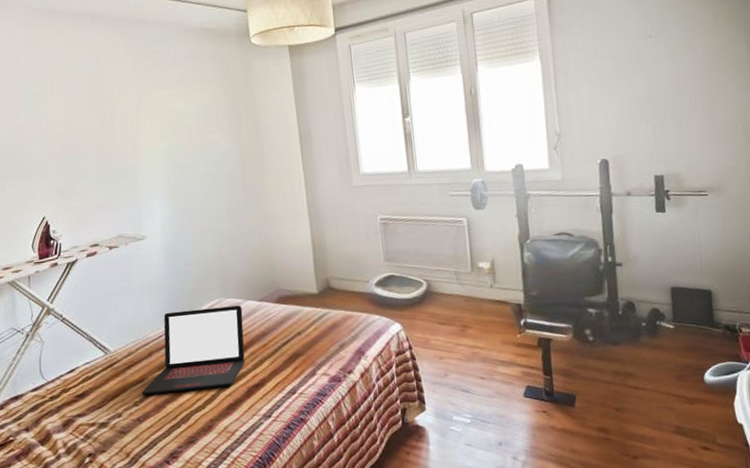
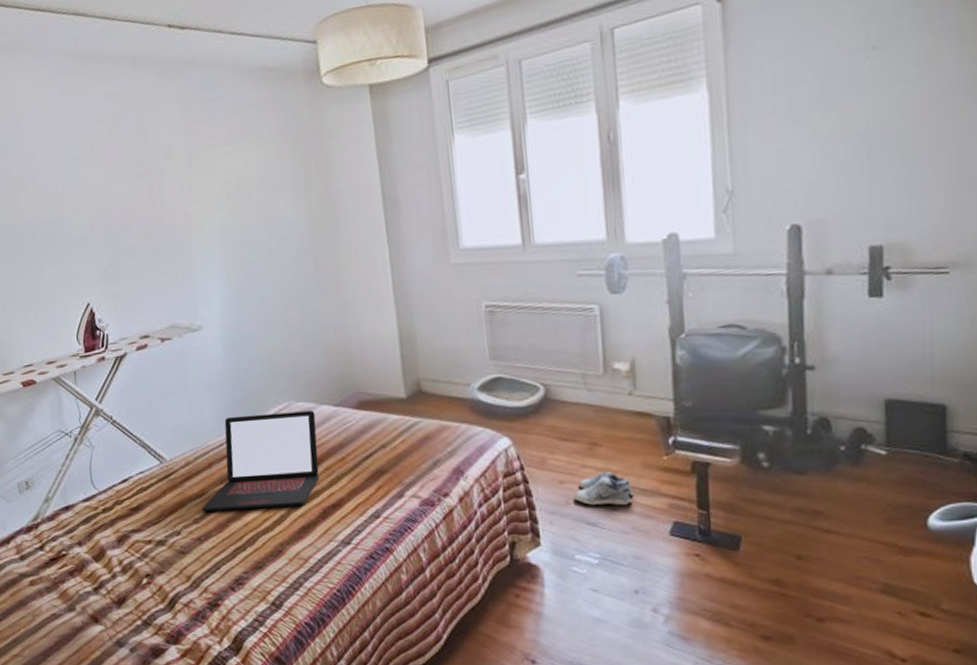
shoe: none [450,347,496,376] -> present [572,471,634,506]

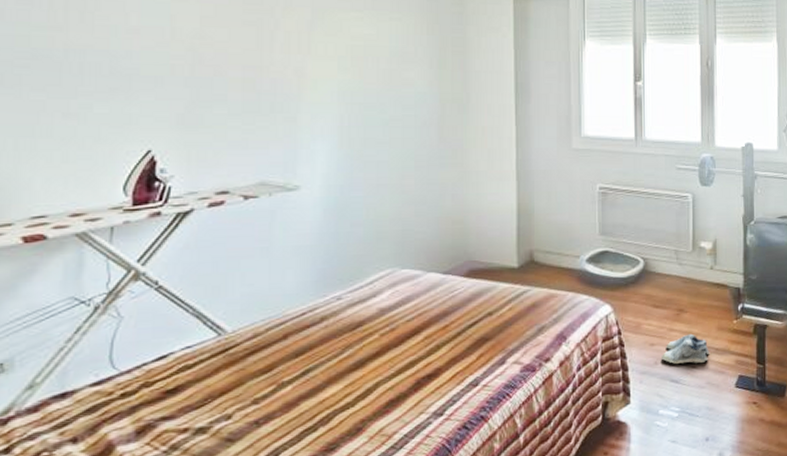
laptop: present [202,410,320,511] -> none [266,278,421,390]

